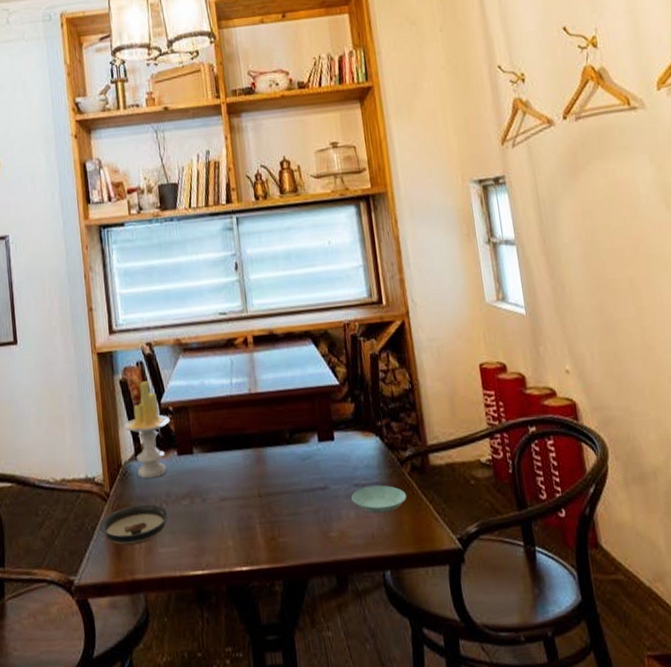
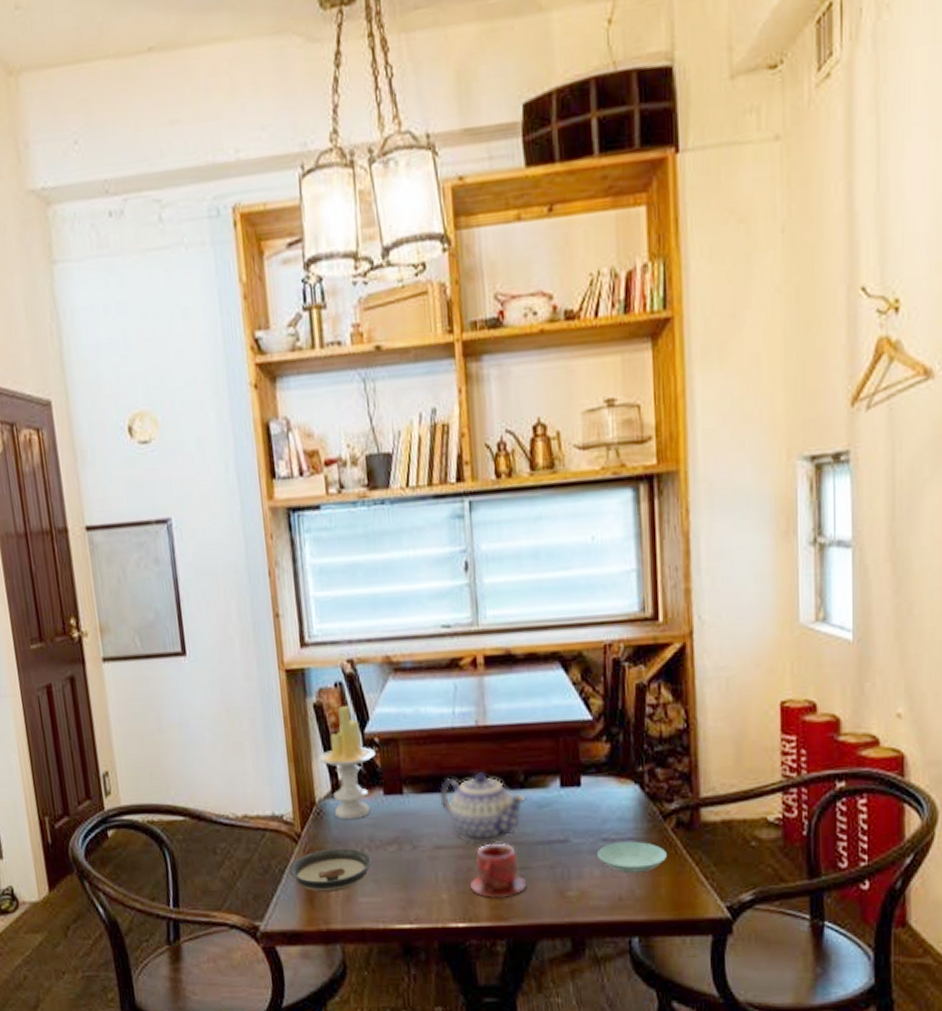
teapot: none [222,432,292,494] -> present [439,772,527,844]
teacup: none [251,491,296,543] -> present [470,841,526,899]

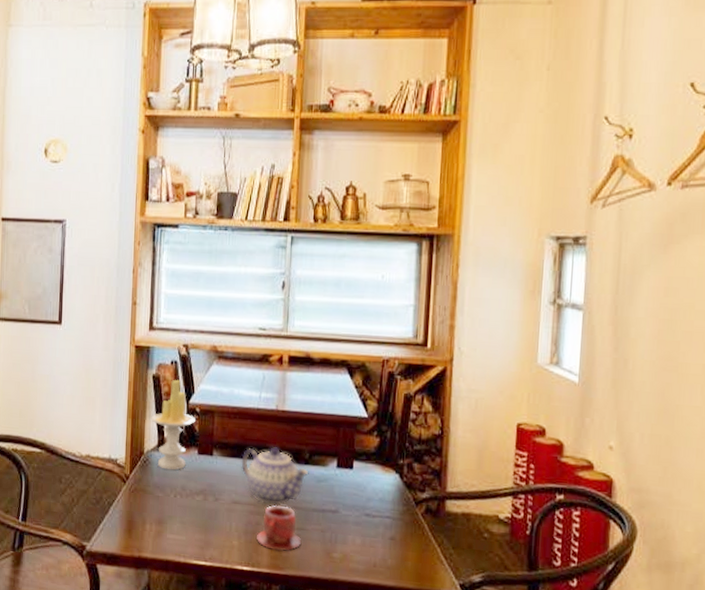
saucer: present [289,848,373,893] -> none [115,491,182,527]
saucer: present [597,841,667,874] -> none [360,518,415,547]

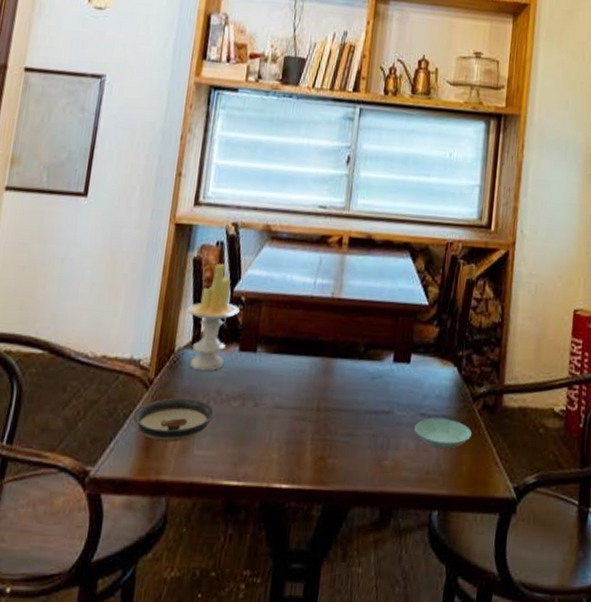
saucer: none [115,491,182,527] -> present [133,398,216,442]
teapot: present [241,447,309,505] -> none [287,340,363,407]
teacup: present [257,504,301,552] -> none [299,406,350,463]
saucer: none [360,518,415,547] -> present [414,418,472,449]

